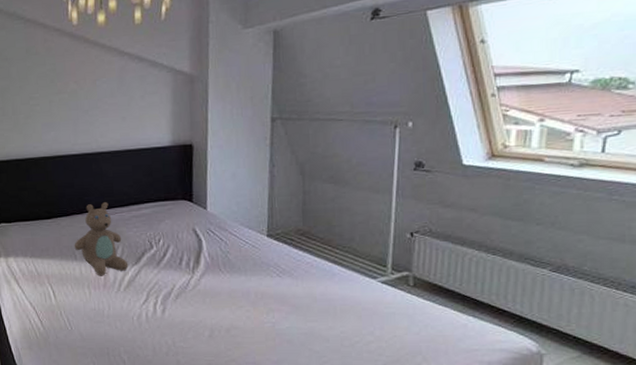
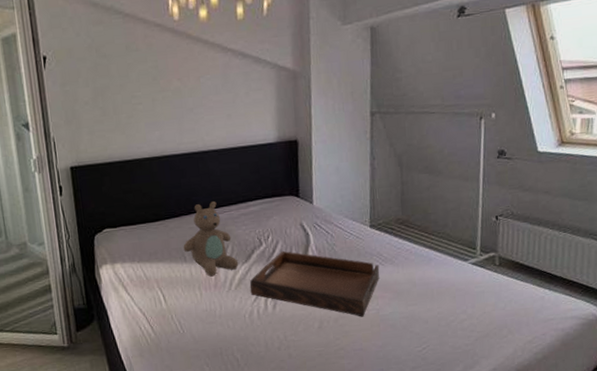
serving tray: none [139,255,277,329] -> present [250,250,380,317]

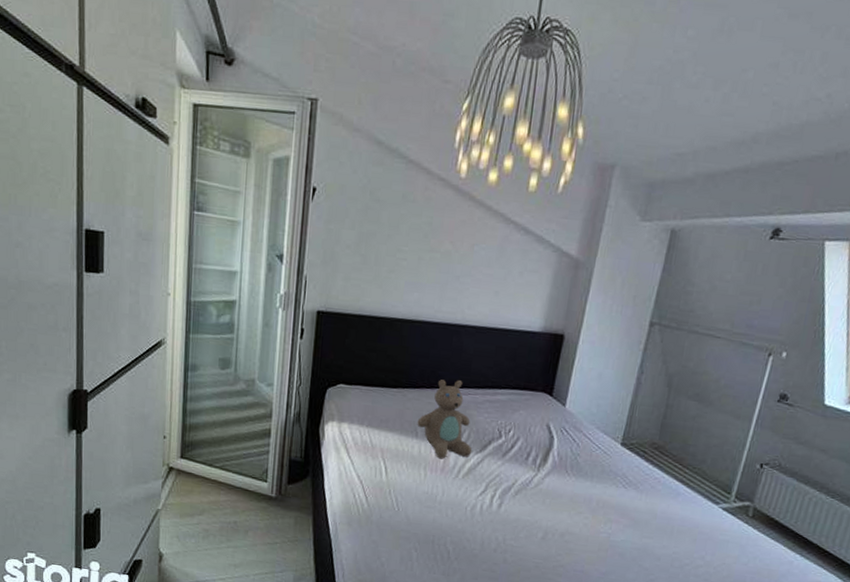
serving tray: present [250,250,380,317] -> none [477,448,622,538]

